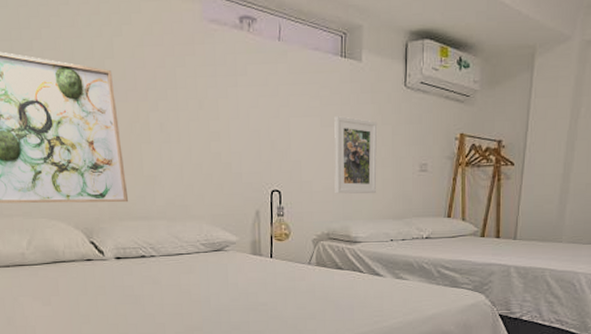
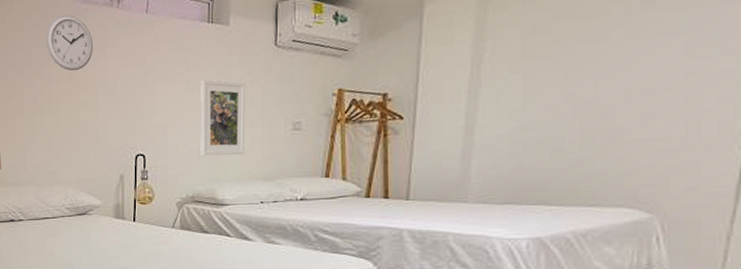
wall clock: none [171,34,223,98] -> present [46,14,93,71]

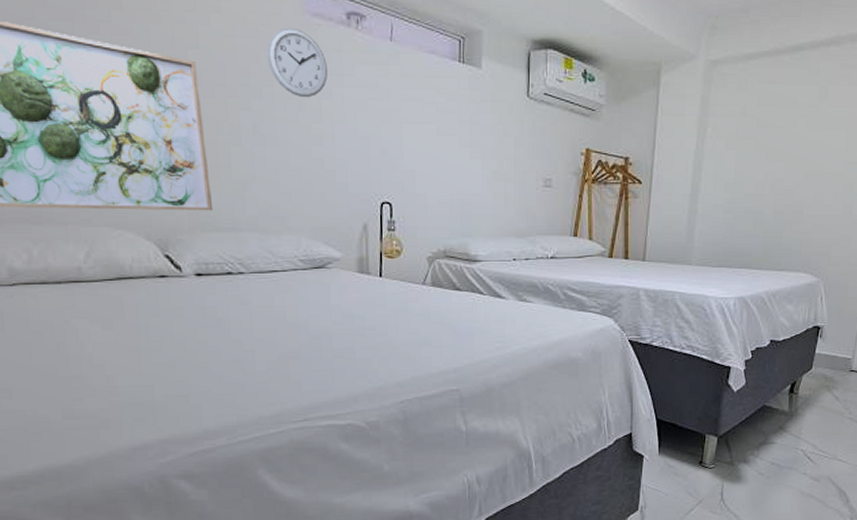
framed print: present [200,79,246,156] -> none [452,125,499,210]

